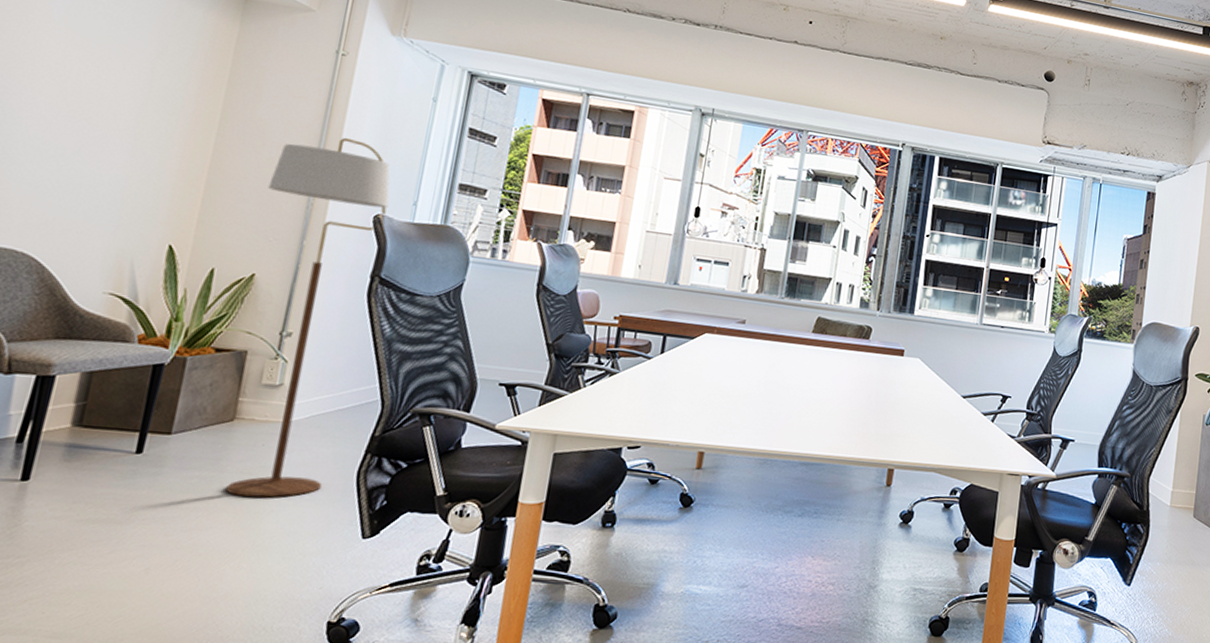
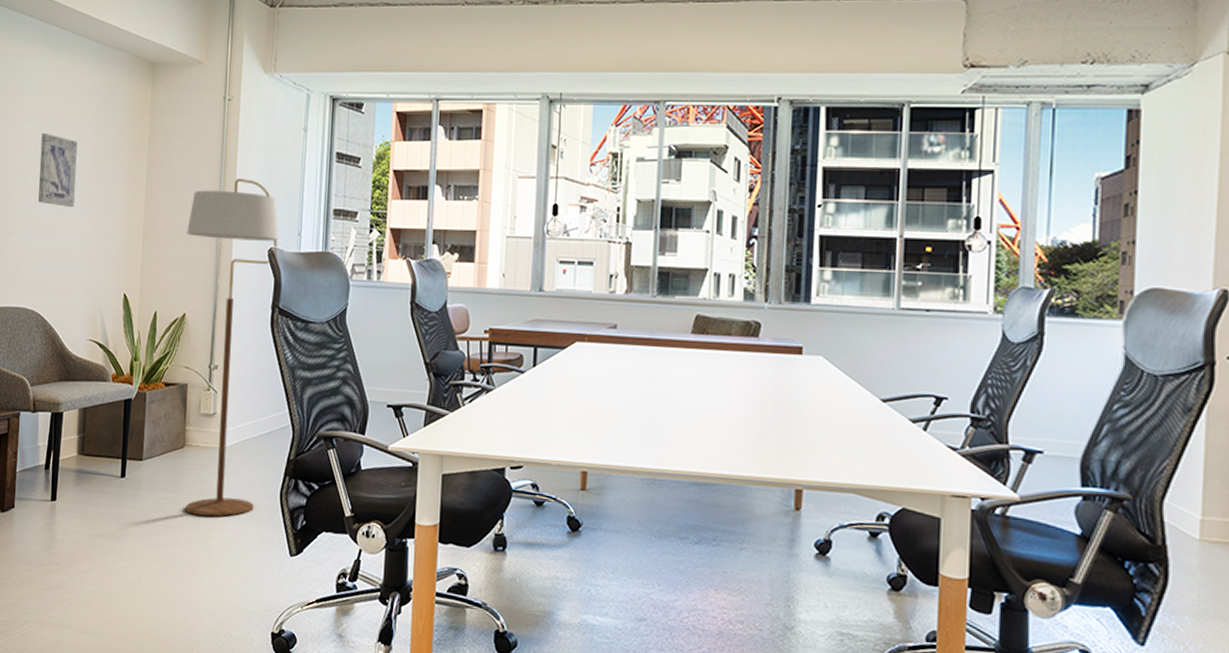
wall art: none [52,49,123,140] -> present [38,133,78,207]

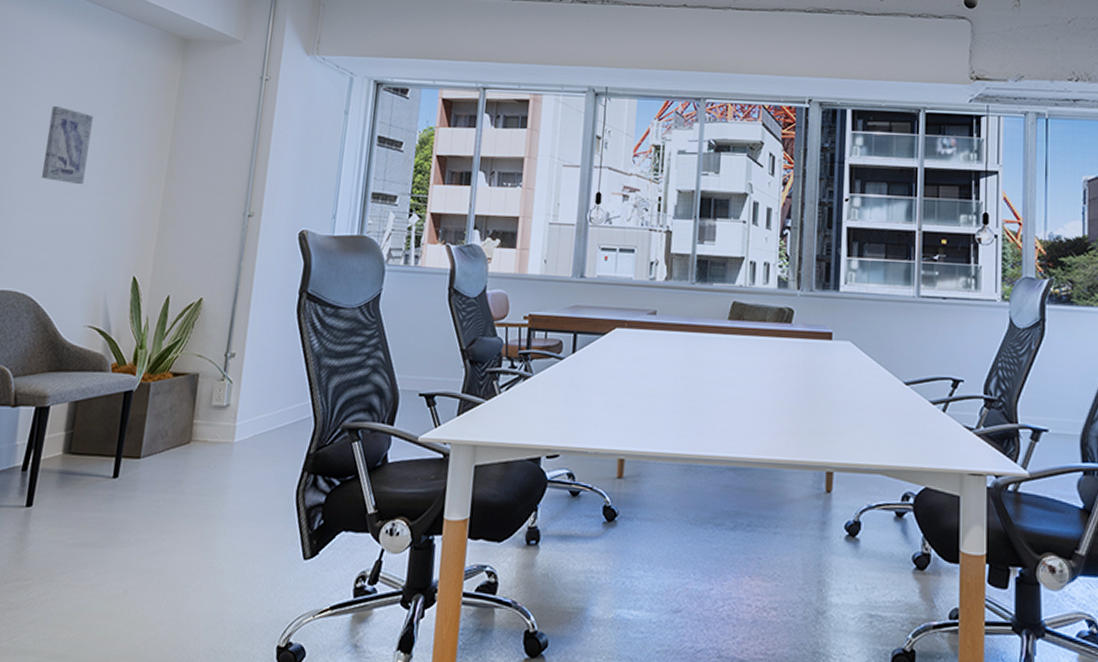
floor lamp: present [185,178,279,517] -> none [186,158,312,519]

